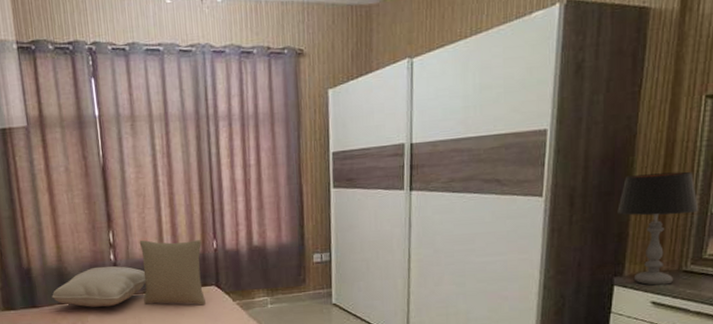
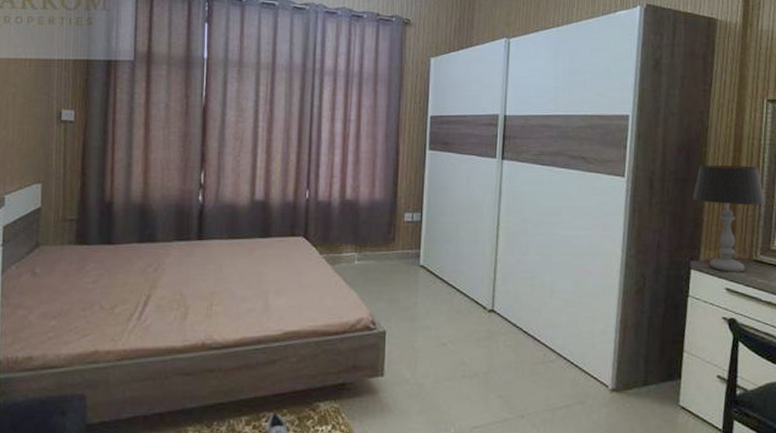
pillow: present [52,266,146,307] -> none [130,206,232,250]
pillow: present [139,240,206,305] -> none [227,184,294,256]

